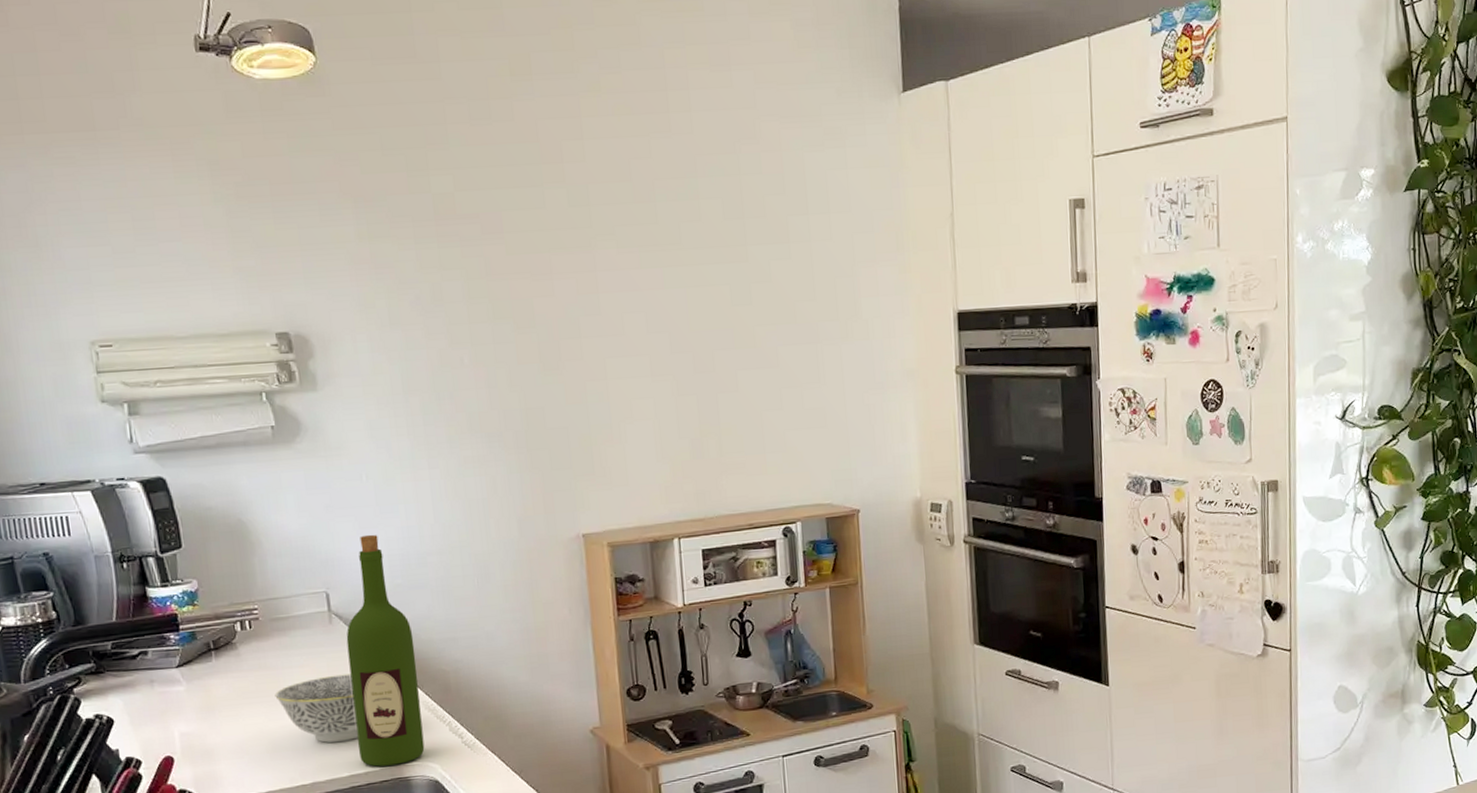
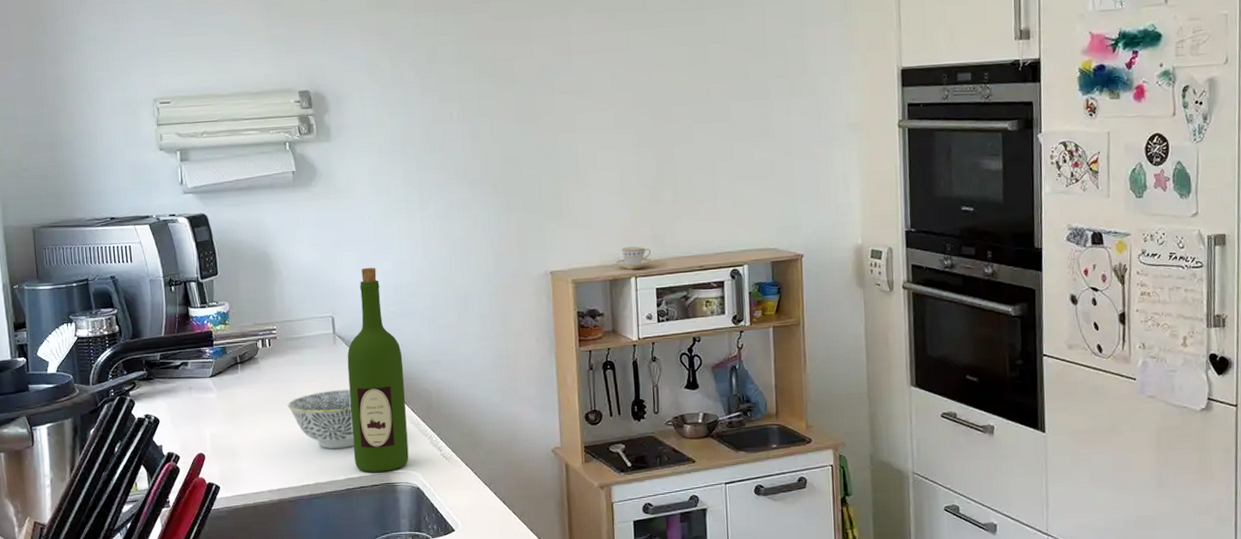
teacup: none [655,504,698,530] -> present [615,246,654,270]

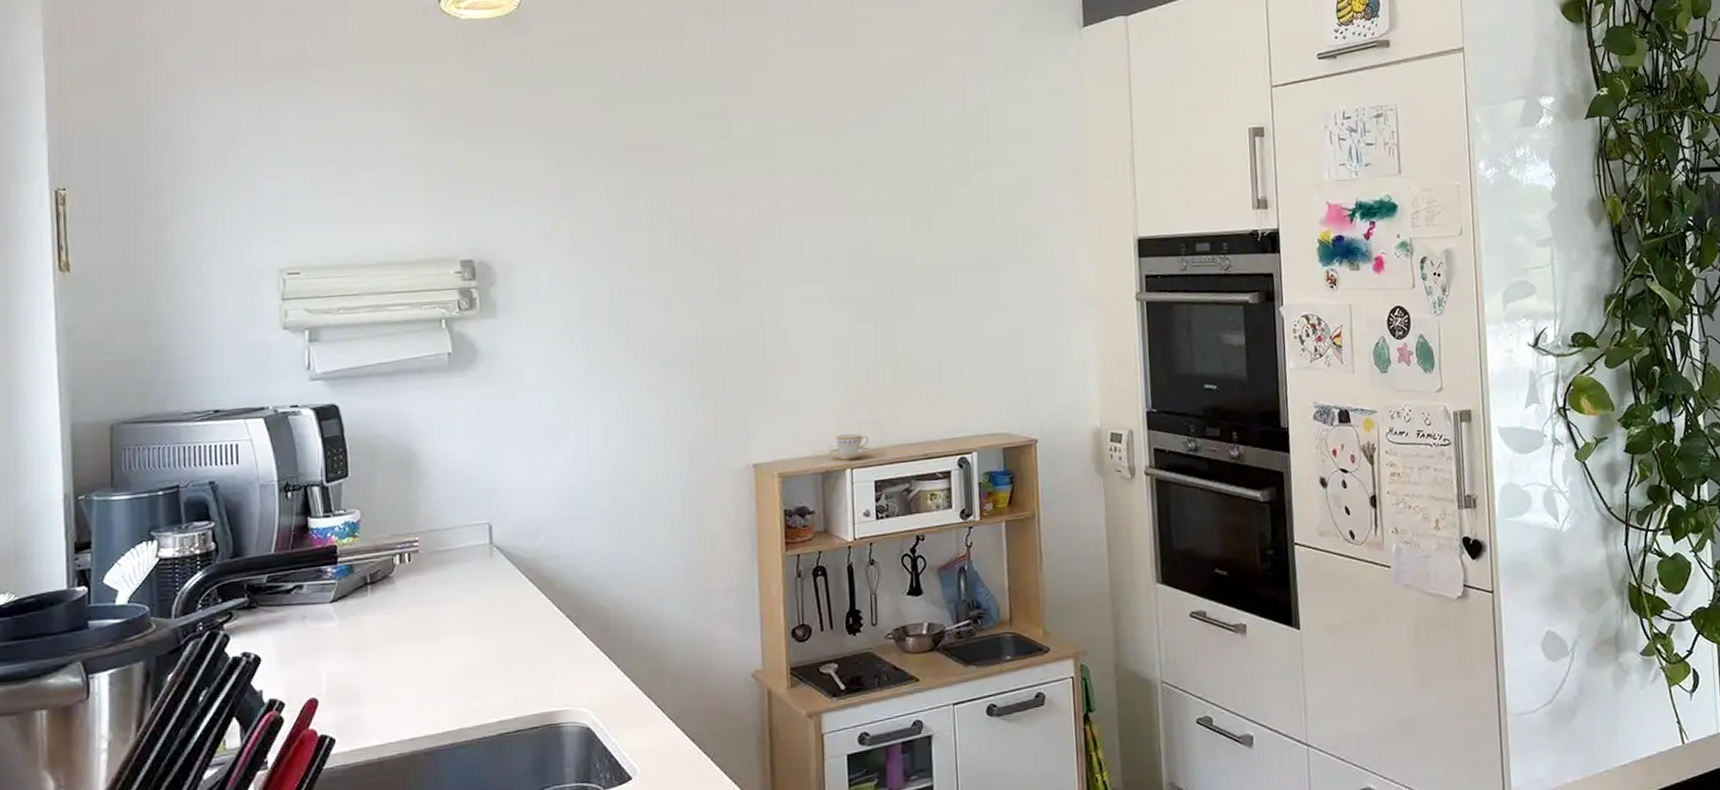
bowl: present [287,389,355,449] -> none [428,610,511,685]
wine bottle: present [347,267,409,472] -> none [506,463,578,712]

